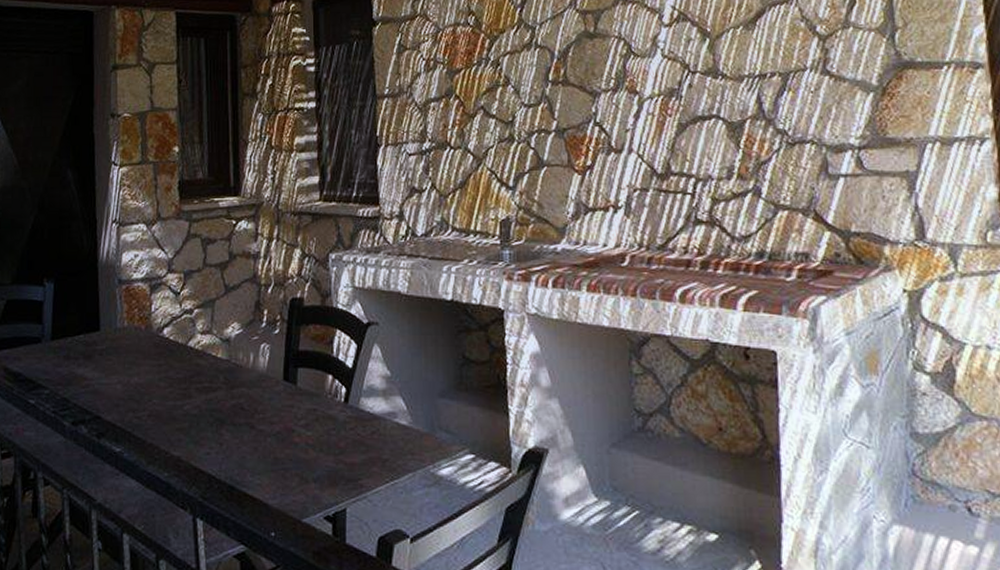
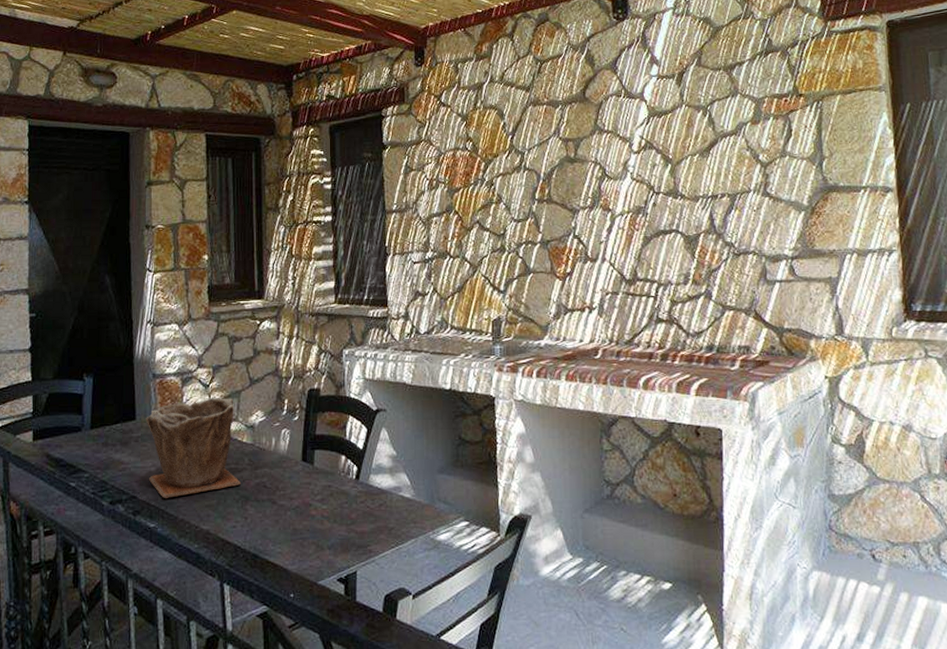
plant pot: none [111,307,216,421] -> present [146,398,242,499]

